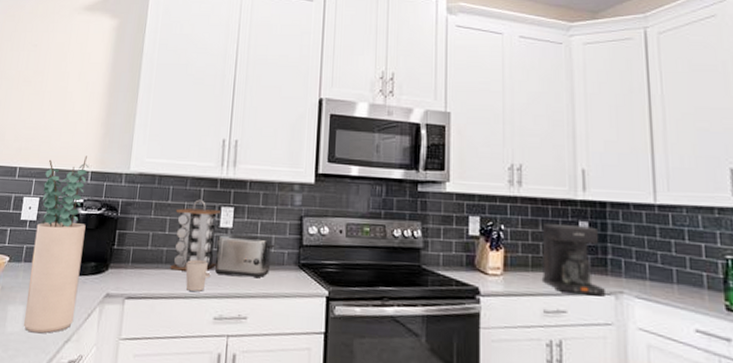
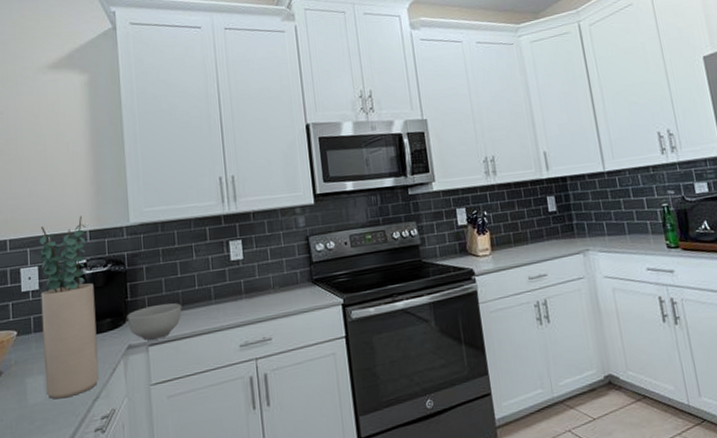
bowl: none [110,258,164,293] -> present [127,303,182,340]
spice rack: present [170,199,220,271] -> none [184,238,233,310]
cup: present [185,259,211,293] -> none [204,293,230,327]
toaster: present [214,233,274,278] -> none [230,260,286,305]
coffee maker: present [541,222,605,295] -> none [517,199,575,259]

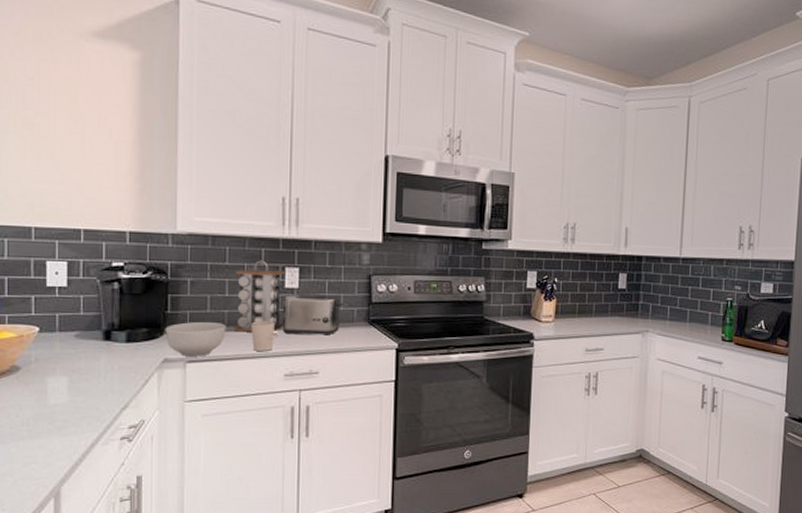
vase: present [39,216,99,400] -> none [68,214,130,403]
spice rack: none [184,238,233,310] -> present [233,260,284,332]
cup: none [204,293,230,327] -> present [251,320,279,352]
toaster: none [230,260,286,305] -> present [282,294,343,336]

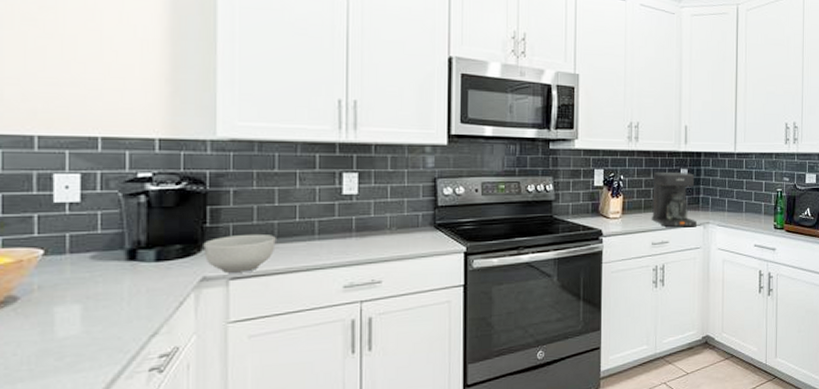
spice rack: present [233,260,284,332] -> none [284,166,342,243]
cup: present [251,320,279,352] -> none [305,229,336,264]
toaster: present [282,294,343,336] -> none [340,200,407,244]
coffee maker: none [585,275,635,334] -> present [651,171,697,227]

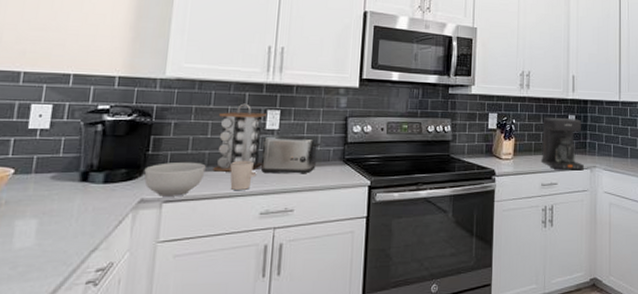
spice rack: none [284,166,342,243] -> present [213,103,266,172]
cup: none [305,229,336,264] -> present [230,160,257,191]
toaster: none [340,200,407,244] -> present [260,135,320,174]

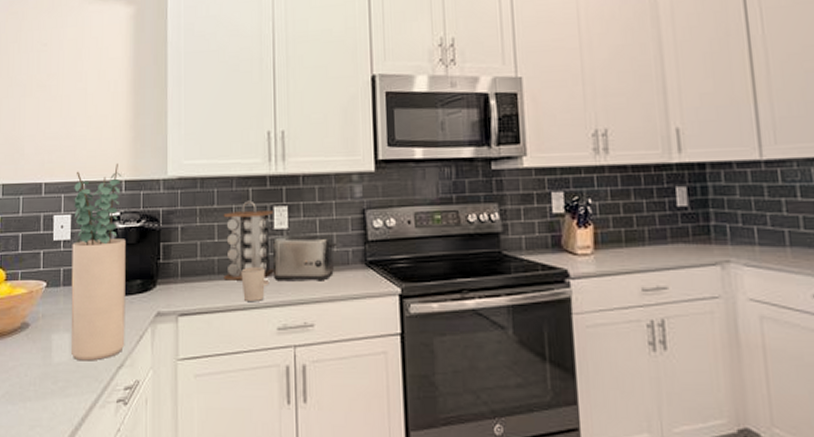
vase: none [37,60,116,246] -> present [70,163,126,361]
bowl: present [144,161,206,196] -> none [158,270,216,309]
coffee maker: present [540,117,584,169] -> none [634,191,710,266]

